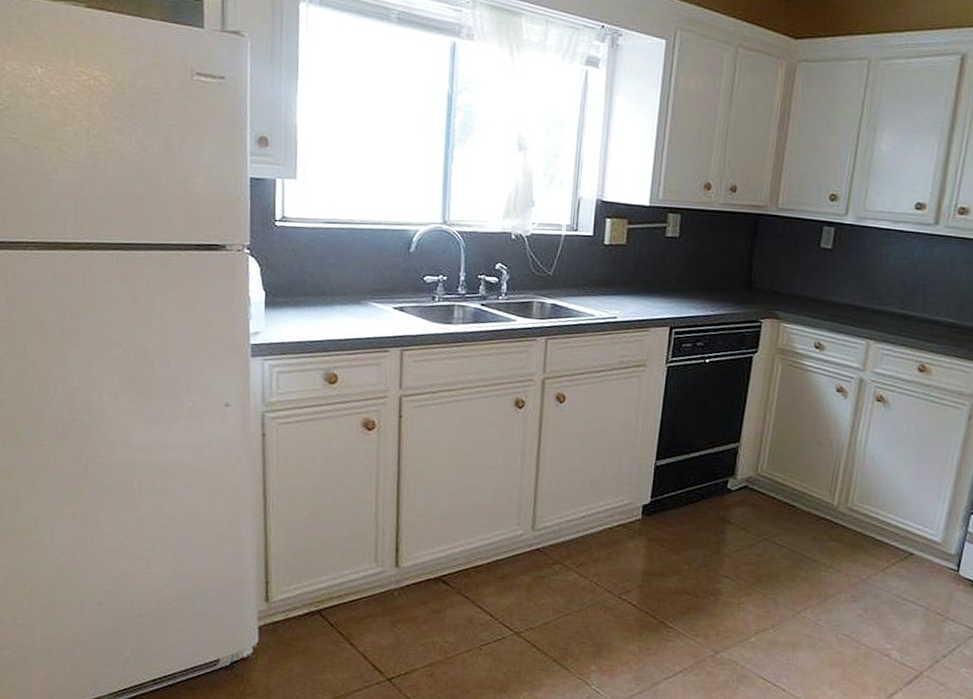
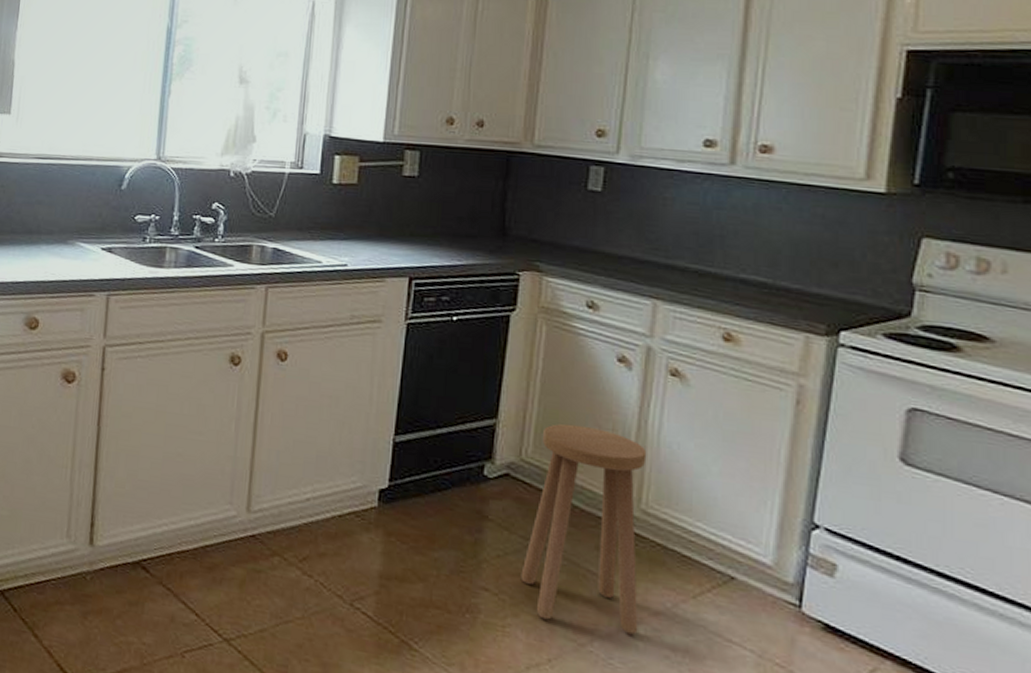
stool: none [753,443,855,602] -> present [520,423,647,635]

